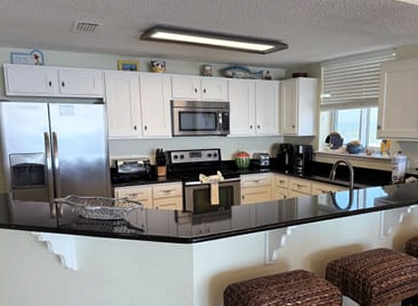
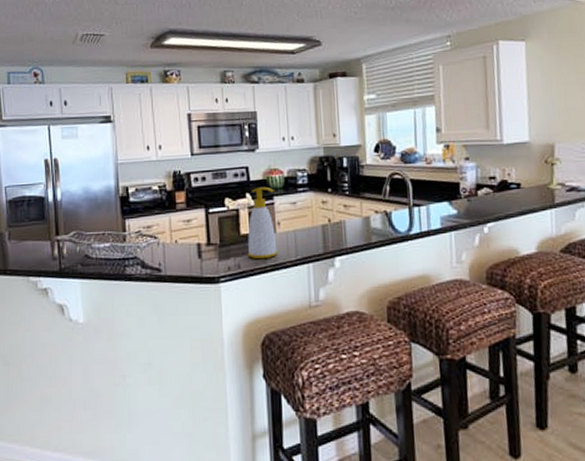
soap bottle: none [216,166,241,226] -> present [247,186,277,260]

